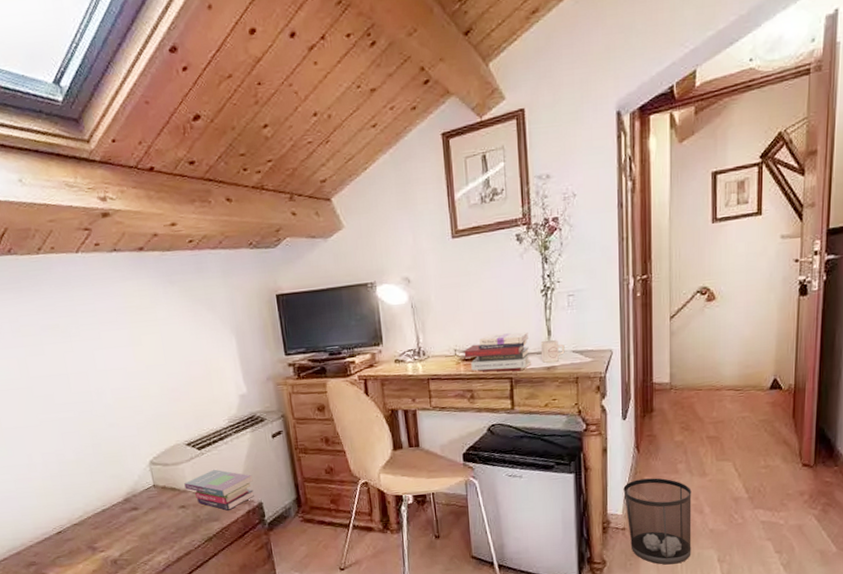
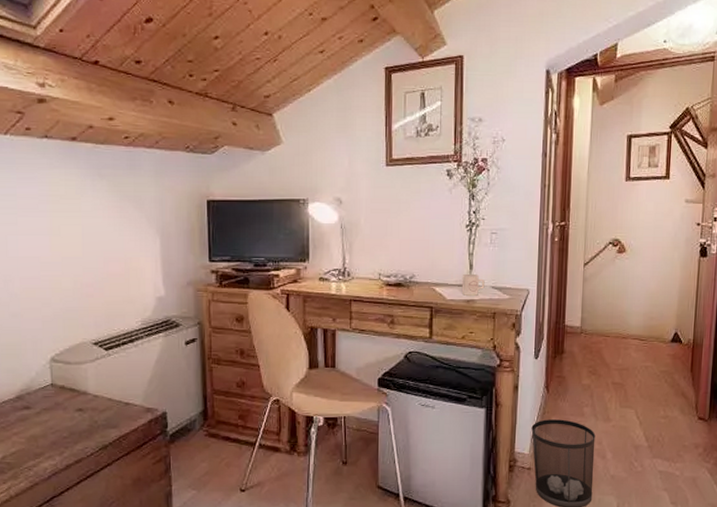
books: present [184,469,254,511] -> none [85,372,160,418]
books: present [464,331,531,372] -> none [388,262,452,302]

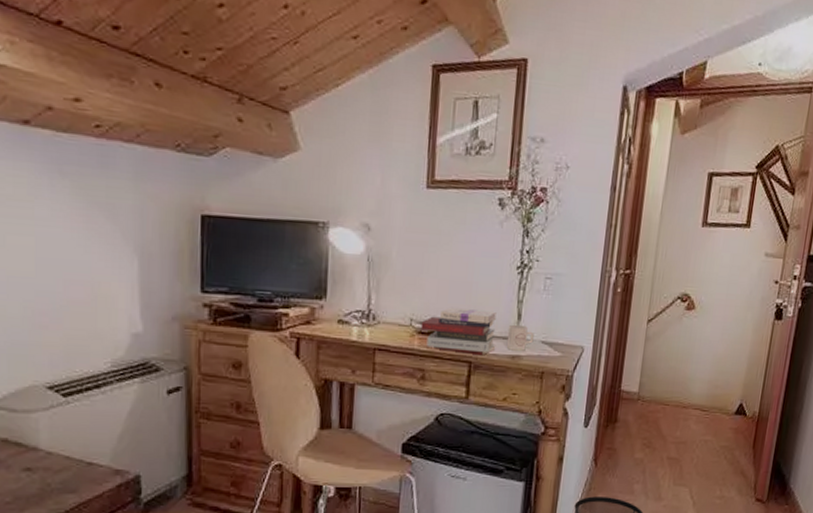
books: none [388,262,452,302] -> present [420,307,497,356]

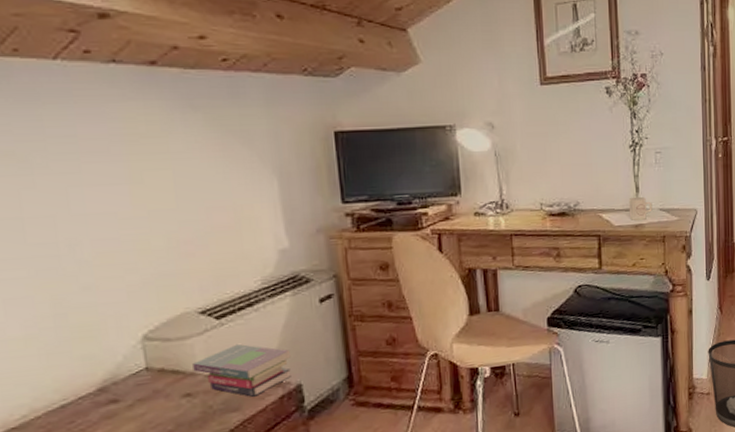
books: none [36,424,133,481] -> present [193,343,291,397]
books: present [420,307,497,356] -> none [550,187,619,229]

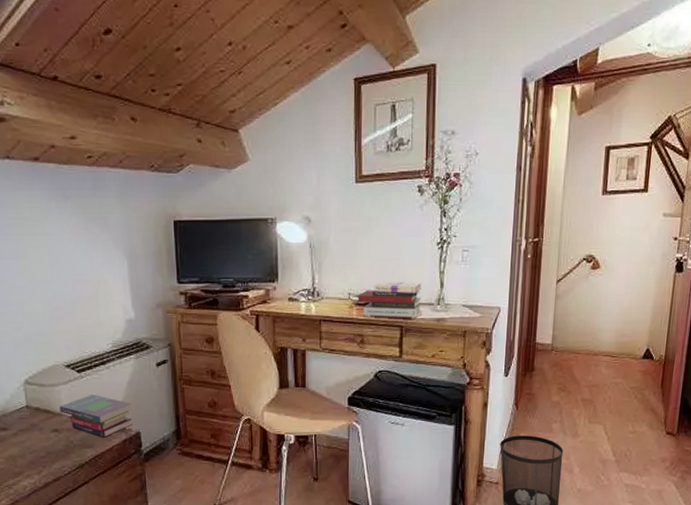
books: none [550,187,619,229] -> present [358,281,422,321]
mug: present [628,196,652,221] -> none [432,292,456,315]

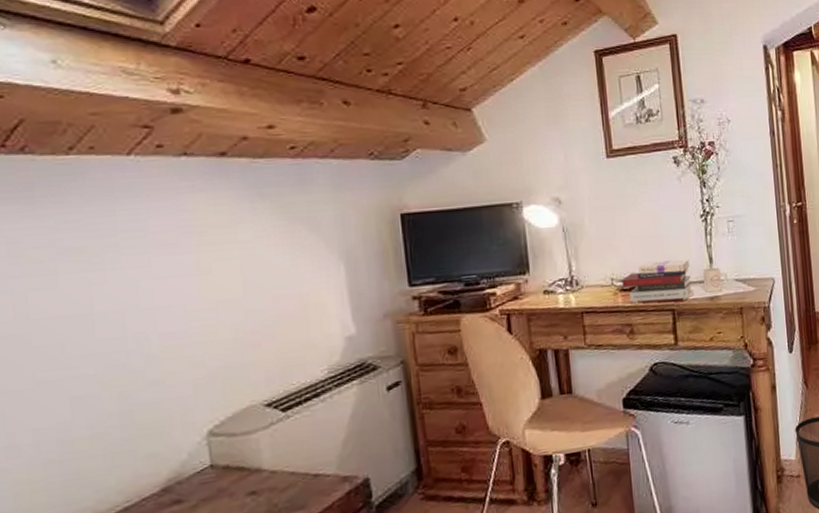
books: present [59,394,133,438] -> none [258,436,358,494]
mug: none [432,292,456,315] -> present [702,267,728,293]

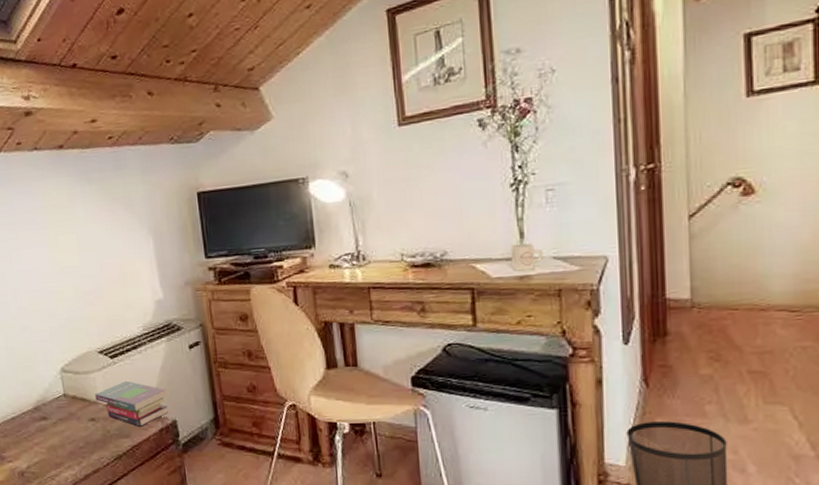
books: none [258,436,358,494] -> present [95,380,168,427]
books: present [621,259,694,303] -> none [413,233,498,281]

